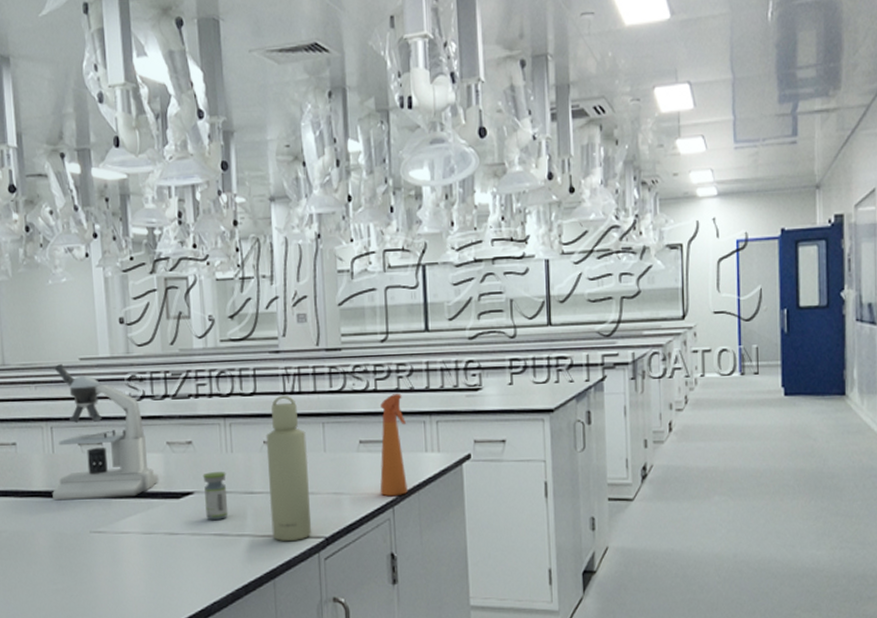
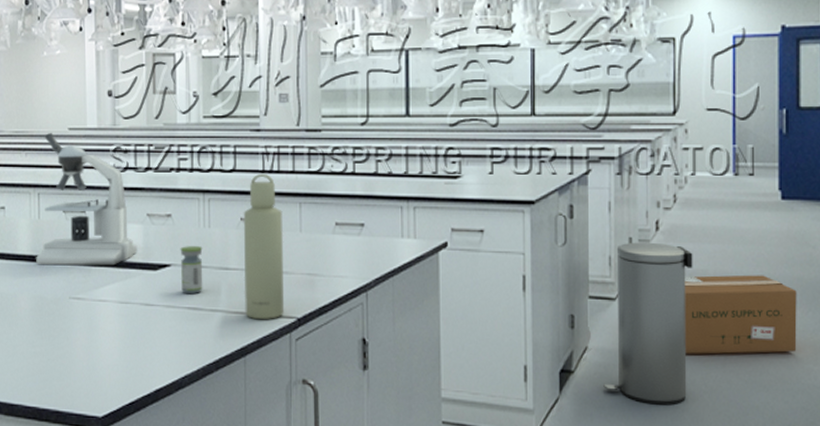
spray bottle: present [380,394,408,496] -> none [354,178,383,280]
pedal bin: none [624,443,705,598] -> present [603,242,693,405]
box: none [697,468,801,548] -> present [685,275,797,354]

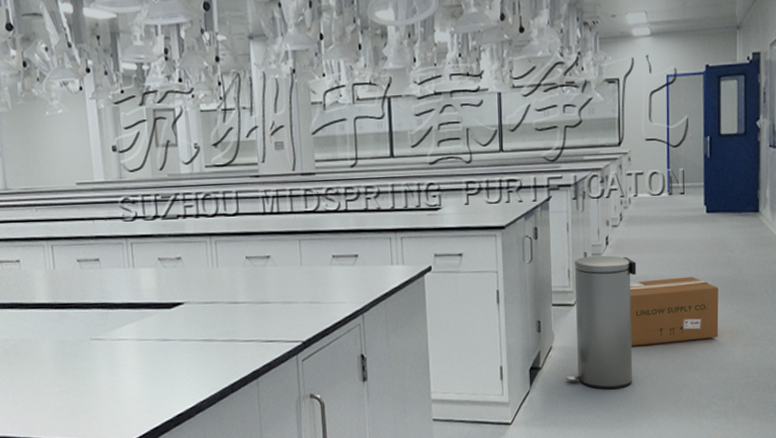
microscope: present [36,132,138,266] -> none [53,187,152,312]
medicine bottle: present [180,246,203,293] -> none [191,284,215,327]
bottle: present [243,173,285,319] -> none [248,215,291,345]

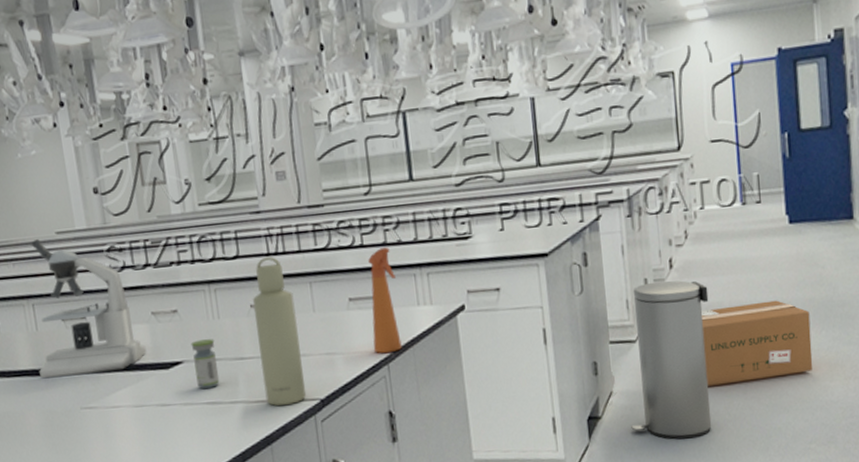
microscope: none [53,187,152,312] -> present [31,238,147,379]
medicine bottle: none [191,284,215,327] -> present [191,339,220,389]
bottle: none [248,215,291,345] -> present [252,256,307,406]
spray bottle: none [351,213,376,304] -> present [368,247,402,353]

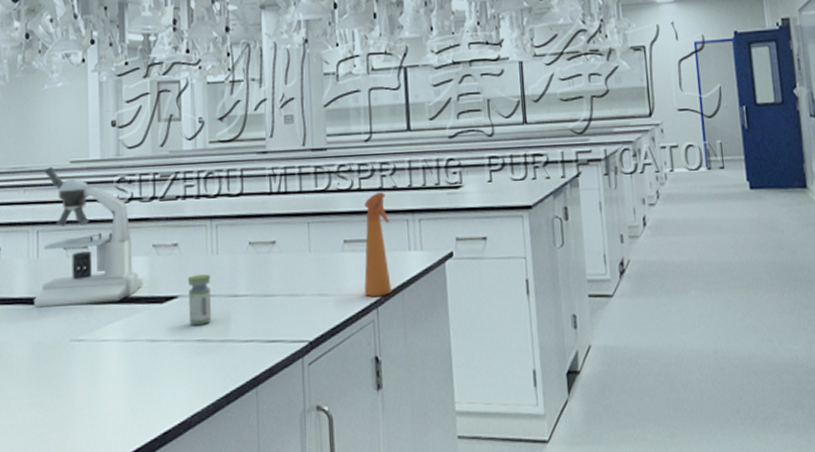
bottle: present [252,256,307,406] -> none [251,195,296,346]
pedal bin: present [631,280,712,440] -> none [608,238,685,398]
box: present [701,300,813,386] -> none [673,261,778,344]

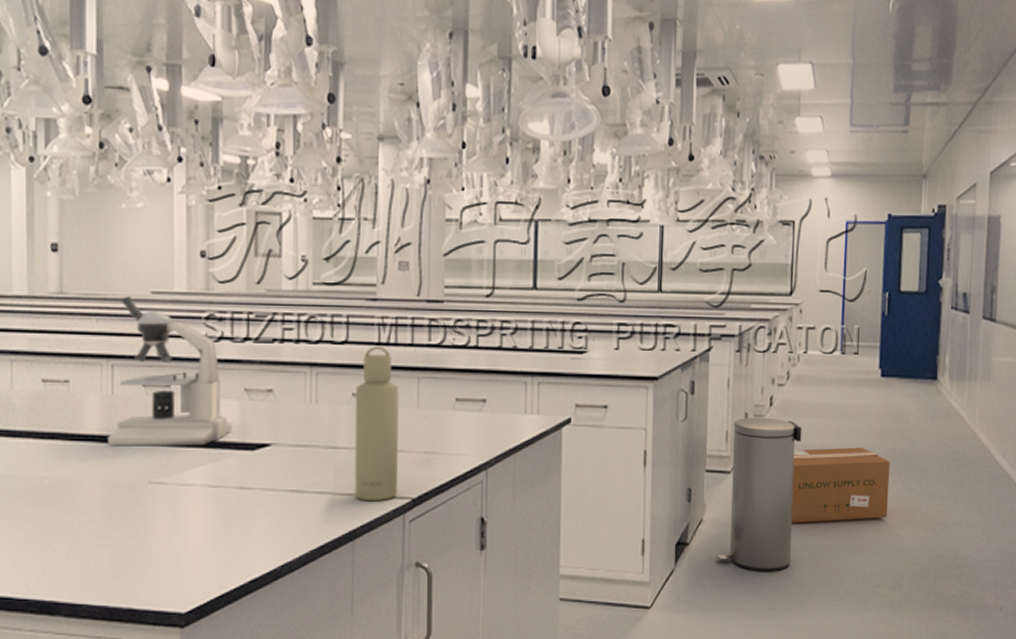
medicine bottle: present [187,274,212,325] -> none [282,424,309,475]
bottle: none [251,195,296,346] -> present [353,346,400,500]
spray bottle: present [364,192,392,296] -> none [474,352,506,457]
pedal bin: none [608,238,685,398] -> present [716,417,802,572]
box: none [673,261,778,344] -> present [791,447,890,523]

